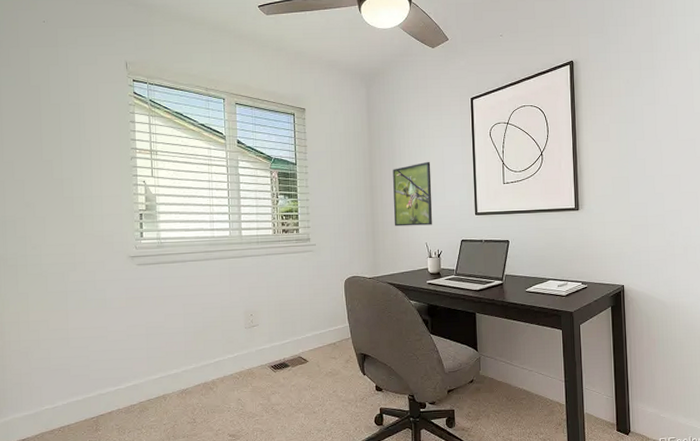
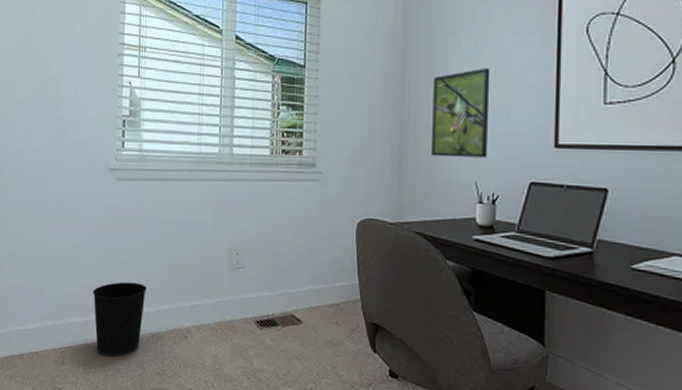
wastebasket: none [121,350,173,417] -> present [92,281,147,357]

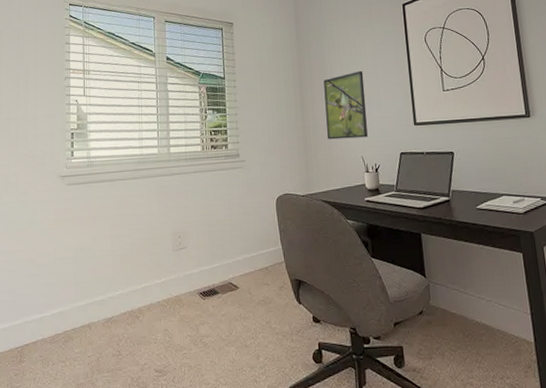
wastebasket: present [92,281,147,357] -> none [47,274,99,348]

